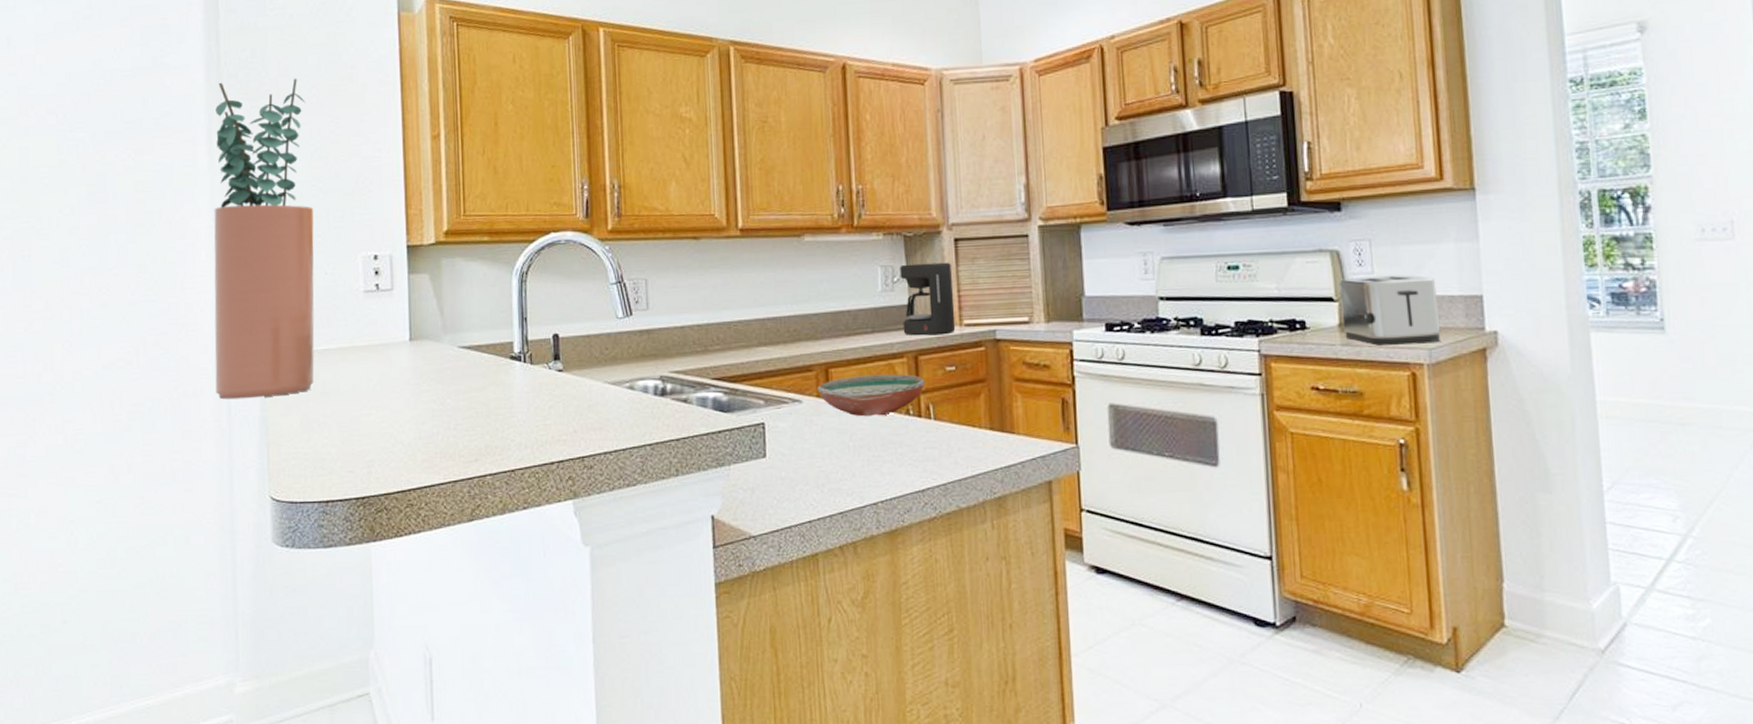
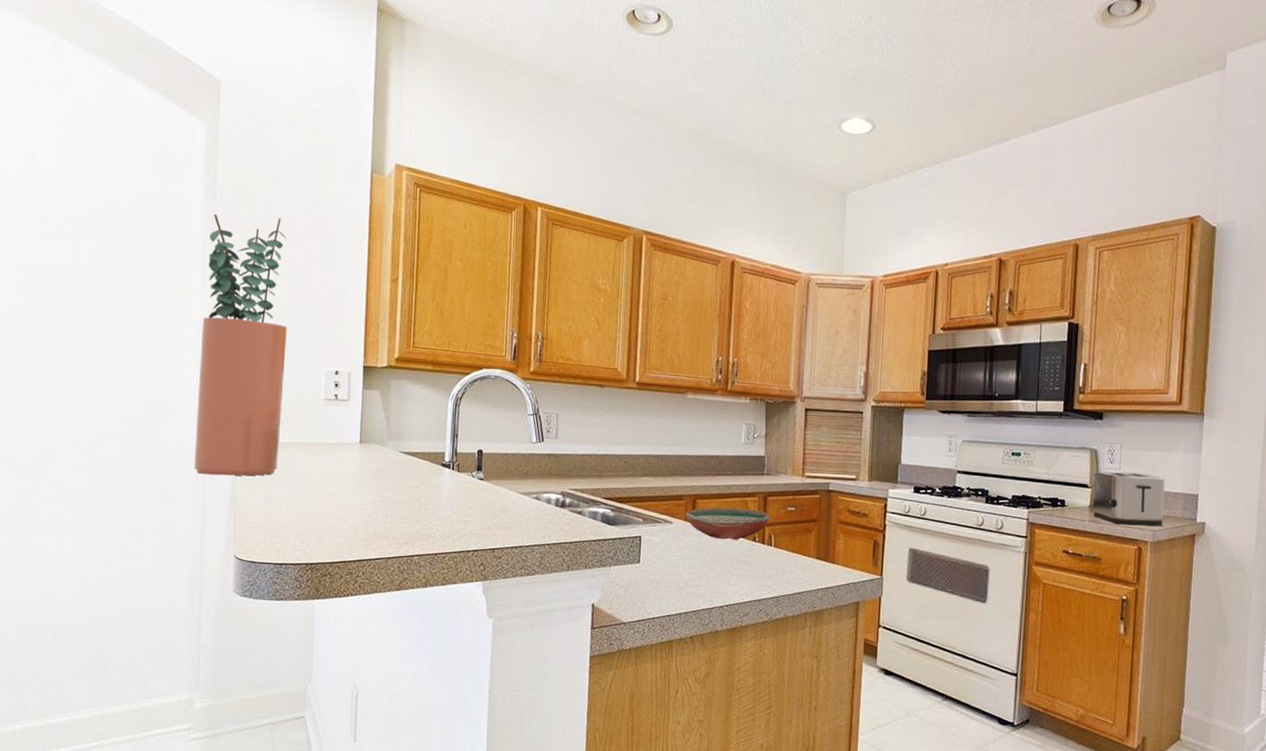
coffee maker: present [900,262,956,336] -> none [757,424,800,482]

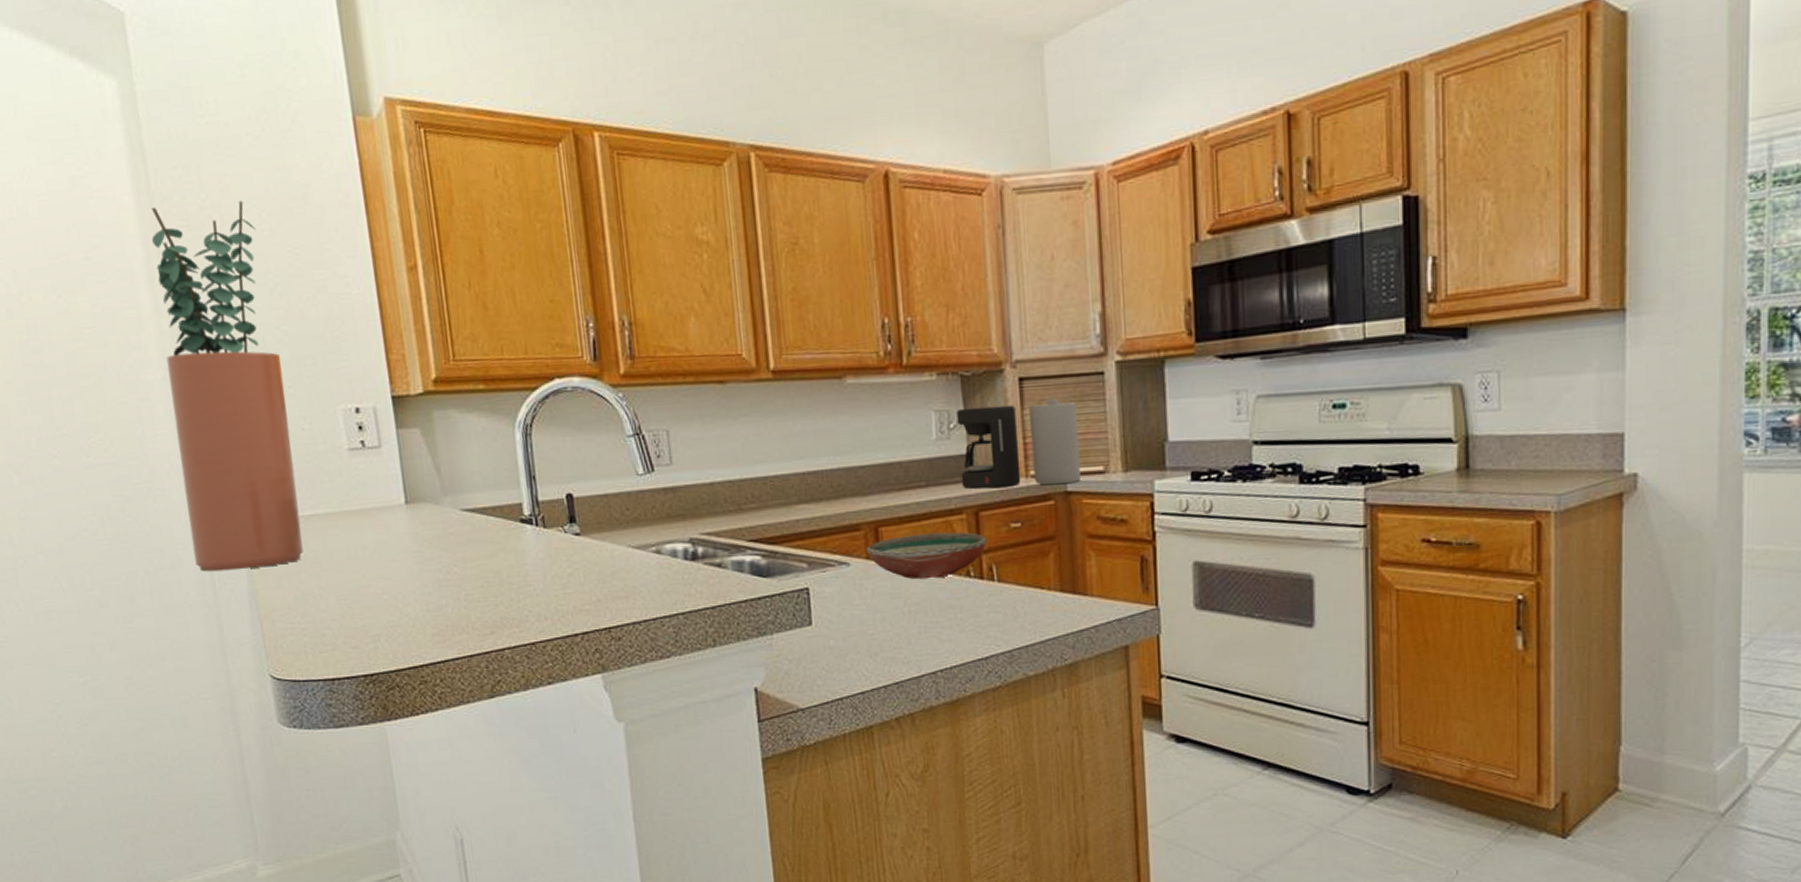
coffee maker: none [757,424,800,482] -> present [956,405,1021,489]
paper towel holder: none [807,425,842,485] -> present [1028,399,1082,486]
toaster: present [1092,471,1166,526] -> none [1459,411,1573,492]

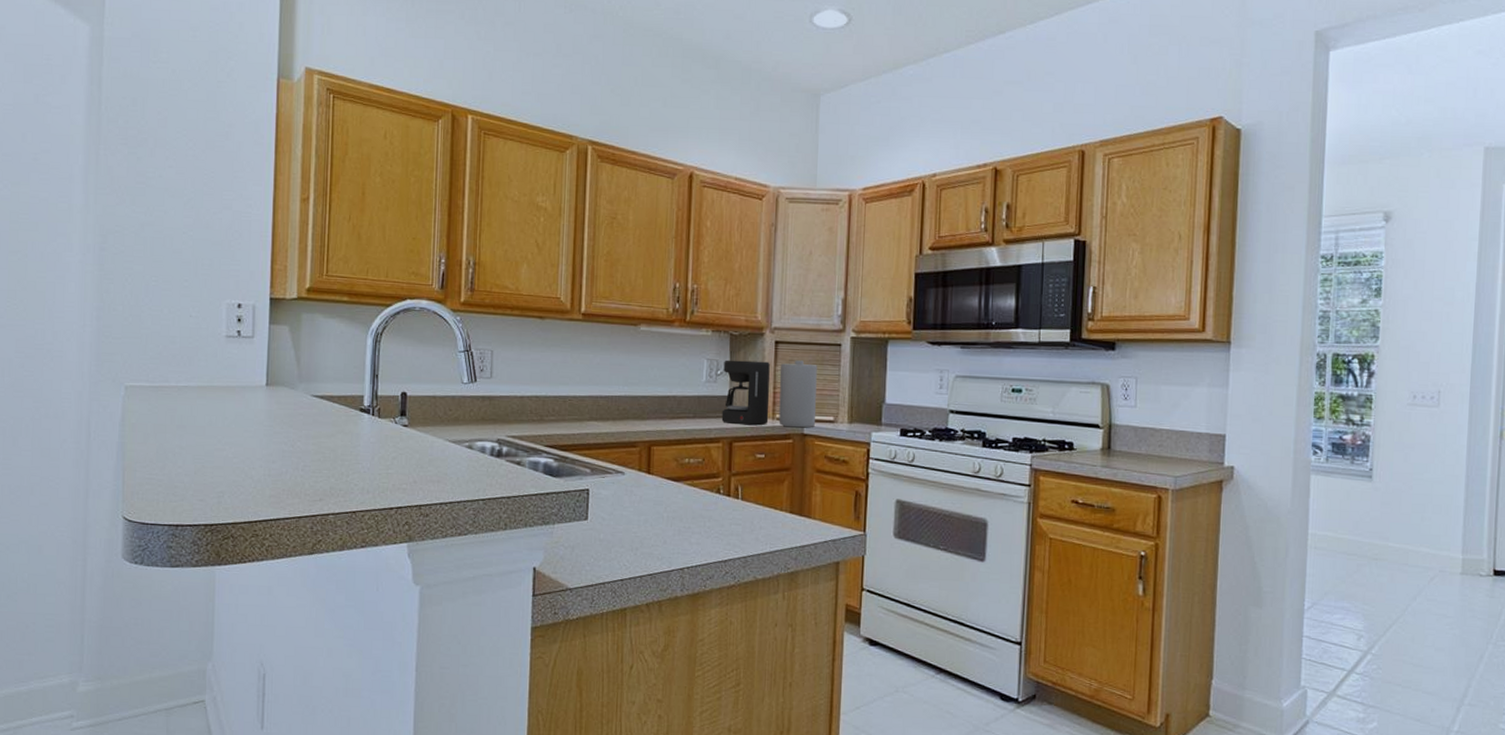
vase: present [151,200,304,572] -> none [77,126,182,425]
decorative bowl: present [865,532,988,580] -> none [639,455,737,492]

